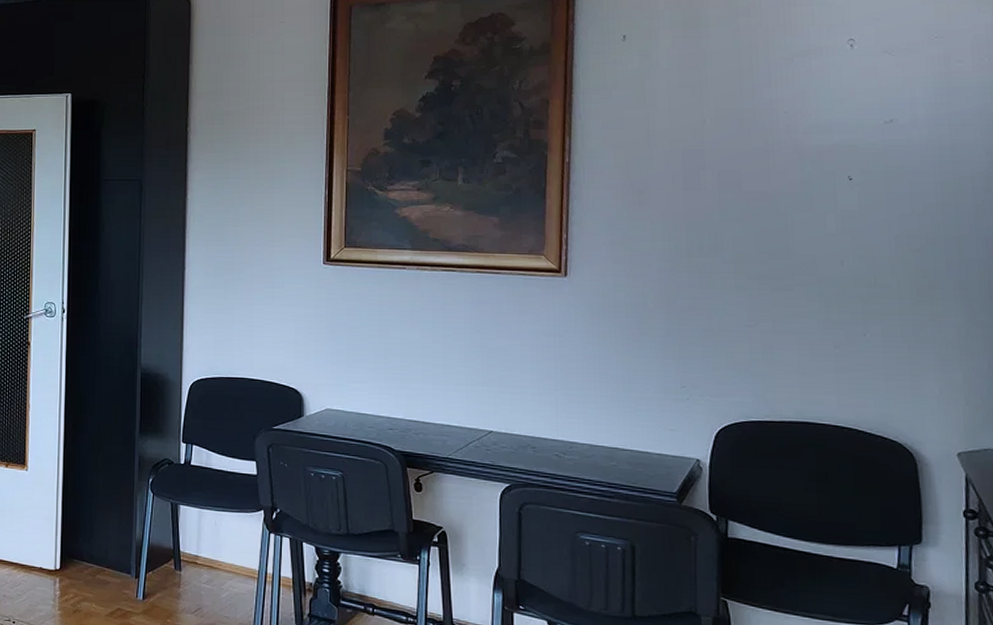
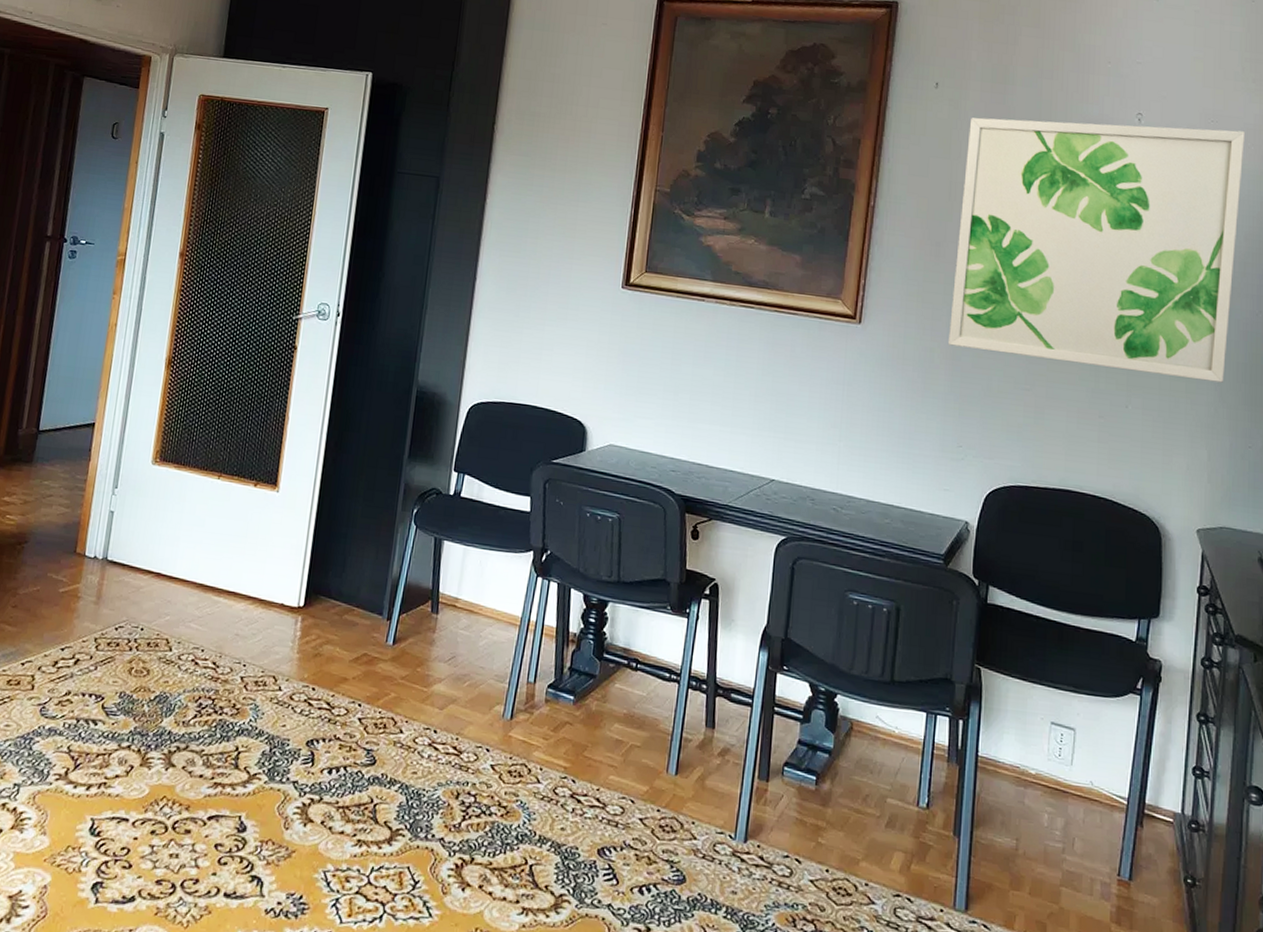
wall art: none [660,43,977,303] -> present [949,117,1245,383]

